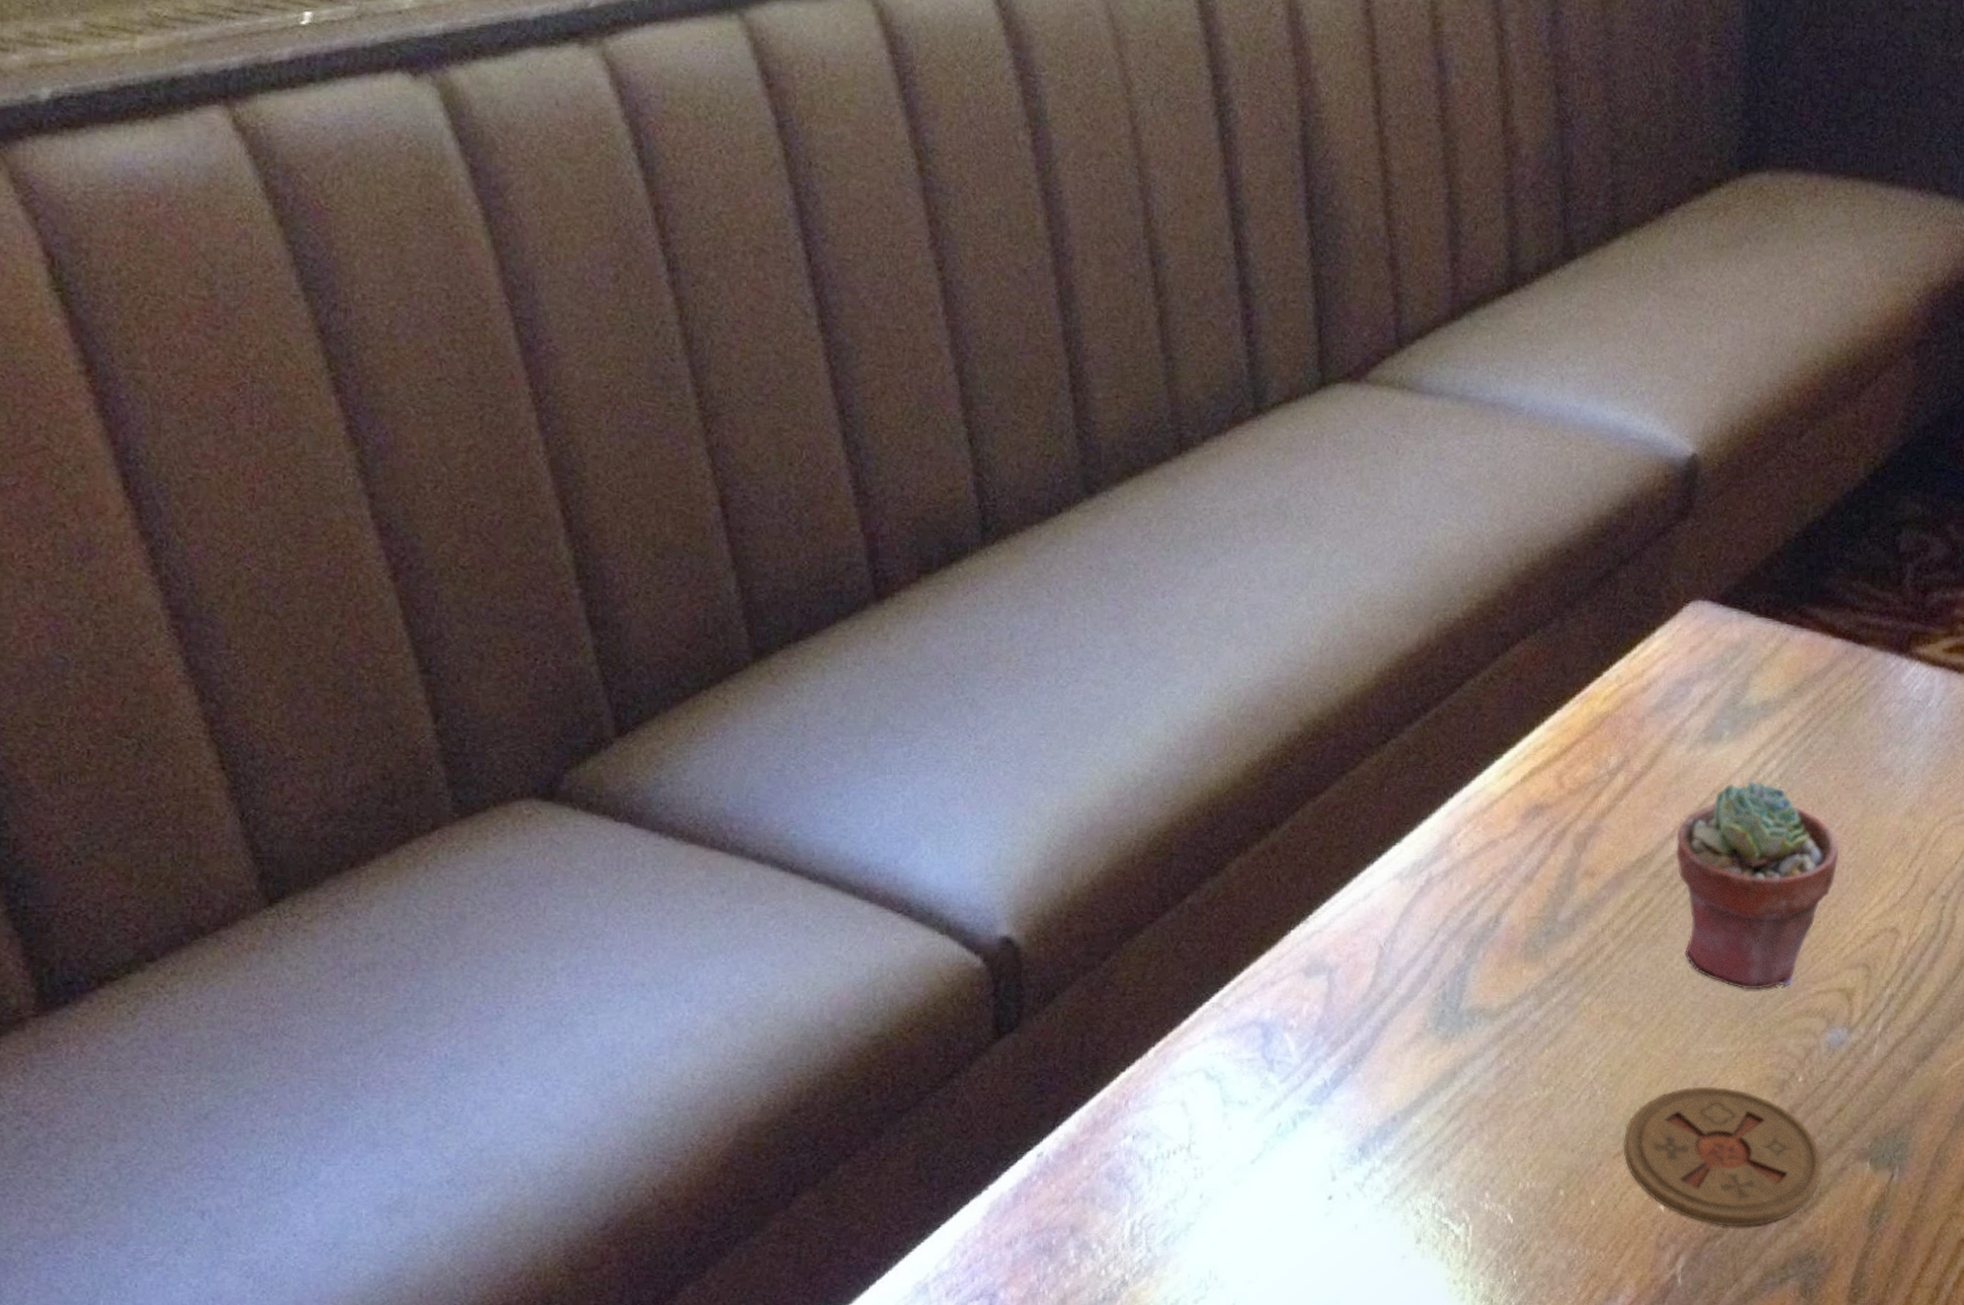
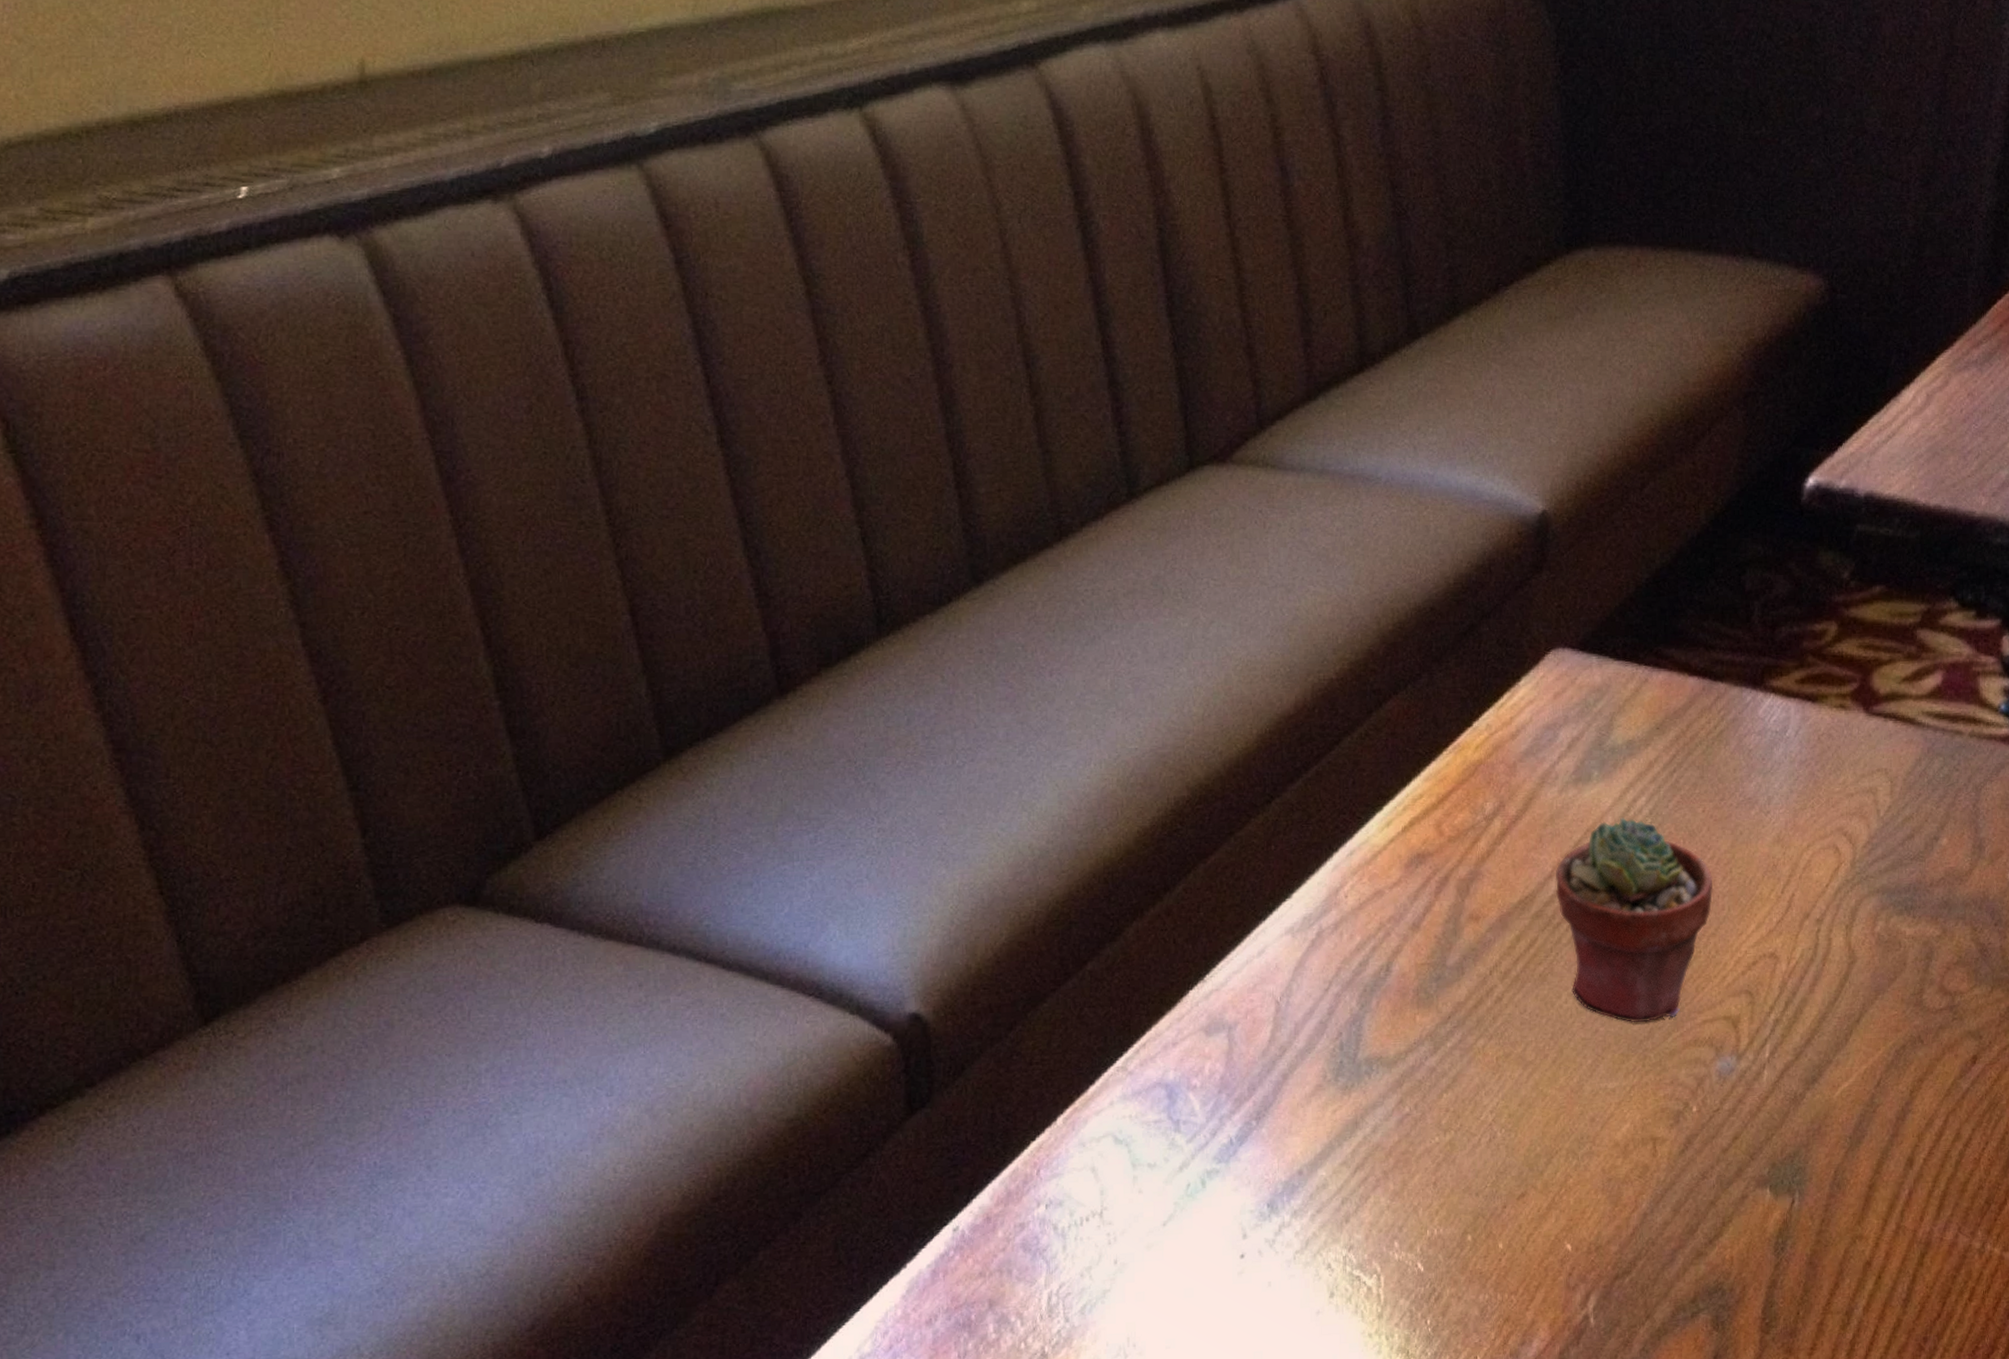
coaster: present [1623,1086,1822,1227] -> none [1526,1121,1723,1263]

